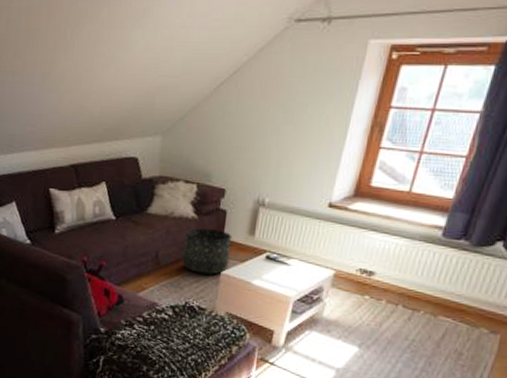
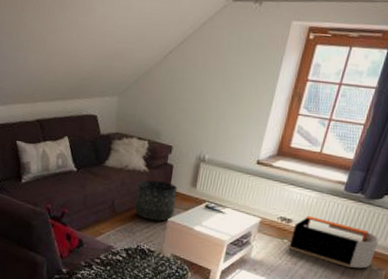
storage bin: none [371,267,491,331] -> present [289,216,379,269]

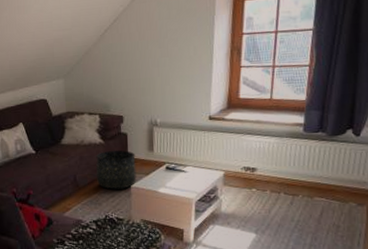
storage bin: present [289,216,379,269] -> none [258,162,352,208]

